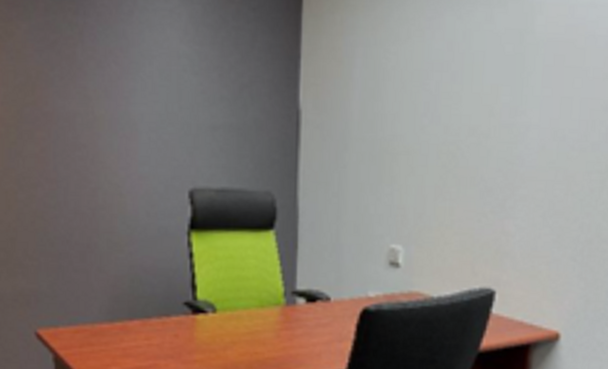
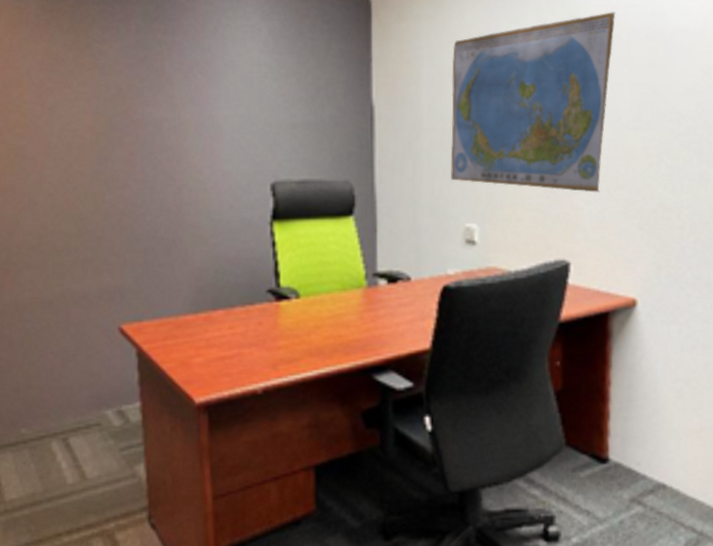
world map: none [378,11,574,218] -> present [450,11,616,193]

